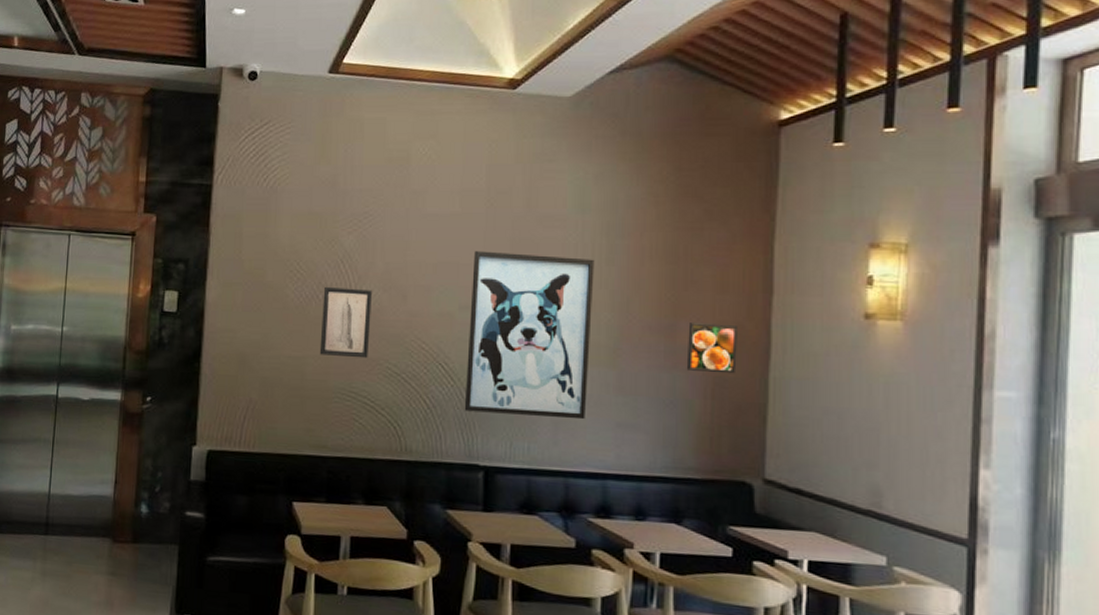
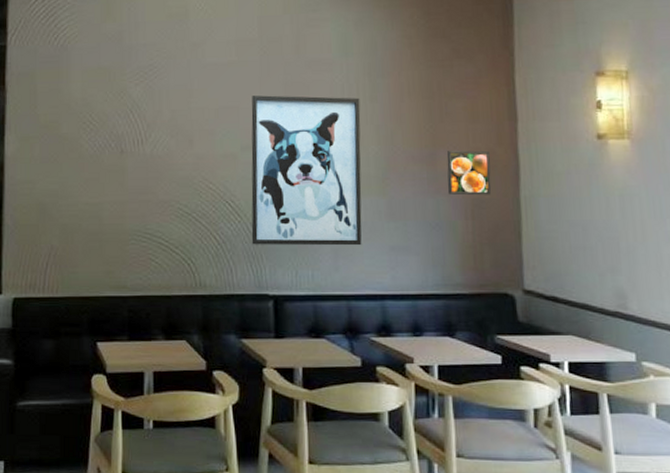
wall art: present [319,286,372,359] -> none [114,135,161,201]

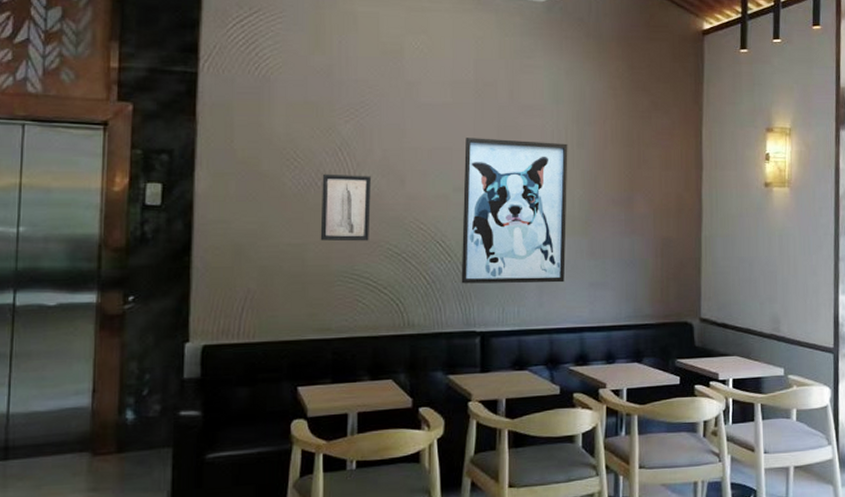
wall art: none [114,135,161,201] -> present [320,173,371,242]
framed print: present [447,150,491,196] -> none [641,195,679,236]

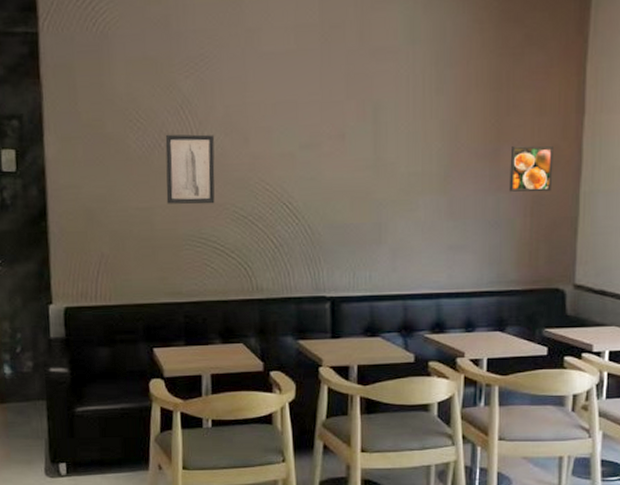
wall art: present [461,138,568,284] -> none [309,88,425,247]
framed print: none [641,195,679,236] -> present [508,145,553,192]

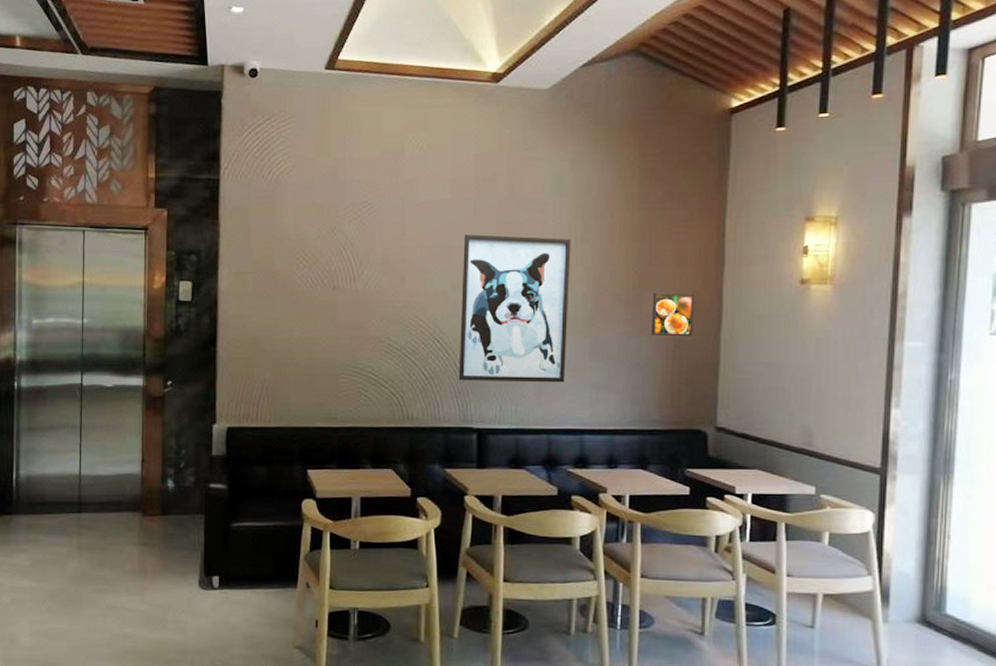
wall art: present [165,134,215,205] -> none [326,272,373,337]
wall art: none [309,88,425,247] -> present [458,235,571,383]

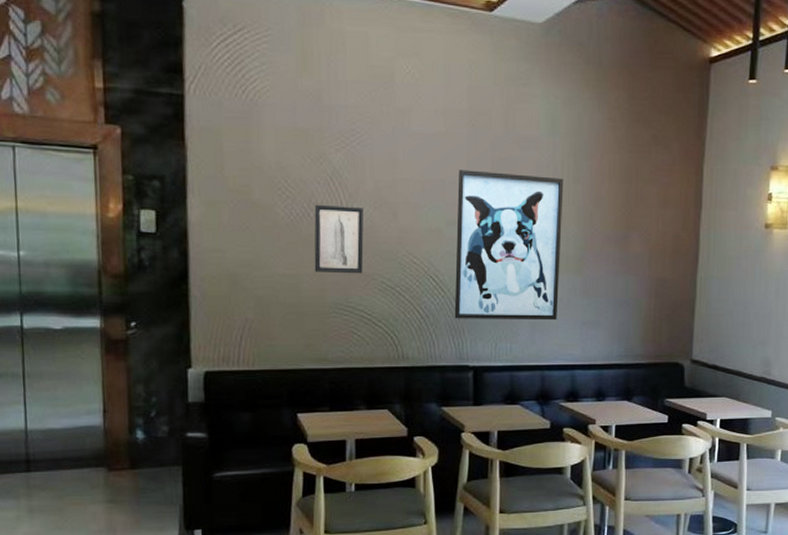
wall art: none [326,272,373,337] -> present [314,204,364,274]
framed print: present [651,293,694,337] -> none [636,234,675,276]

